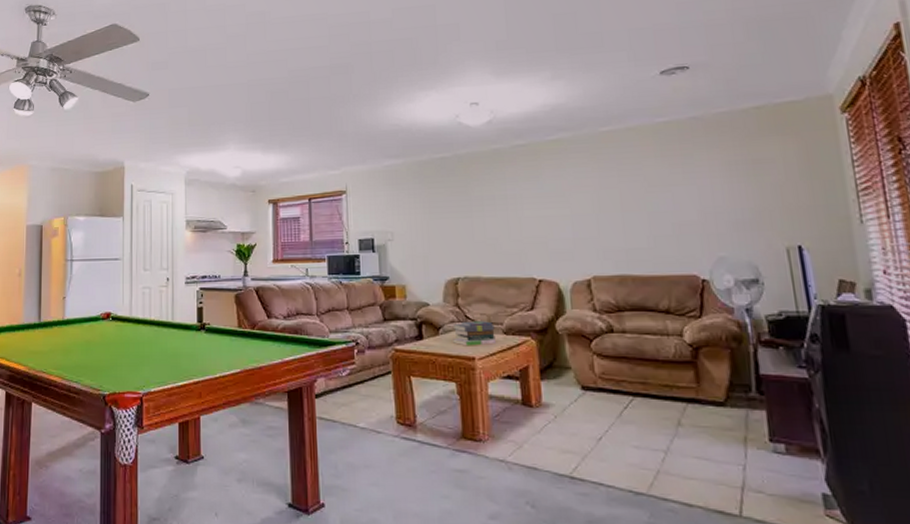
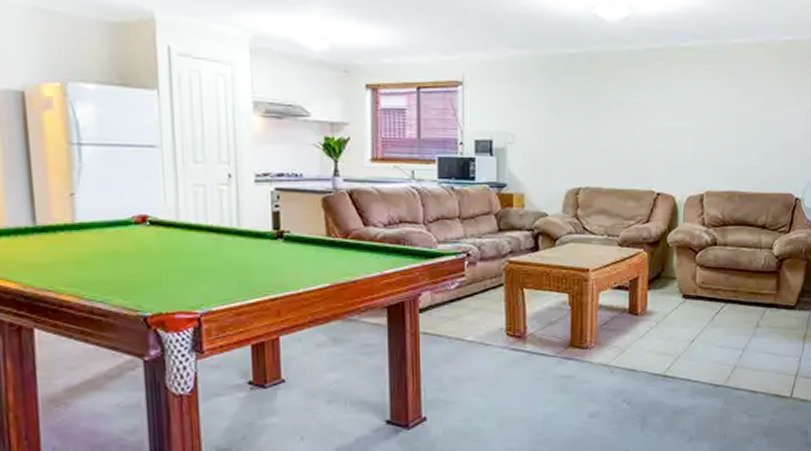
books: present [453,321,496,346] -> none [569,233,611,258]

